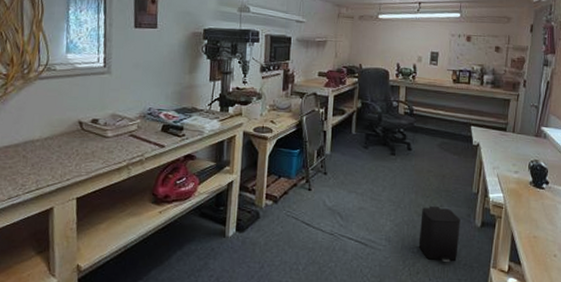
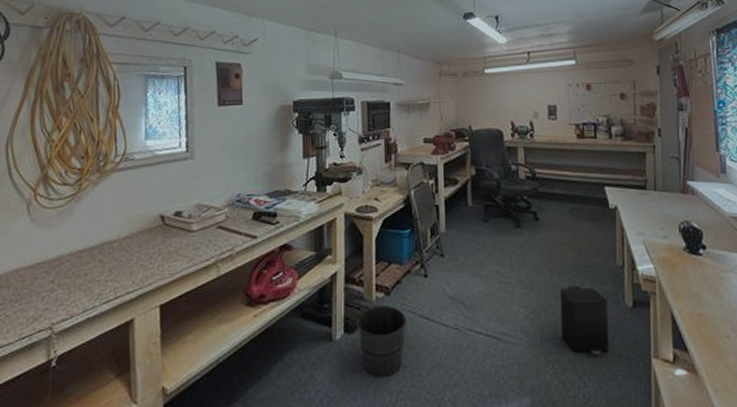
bucket: none [246,210,290,269] -> present [355,304,407,377]

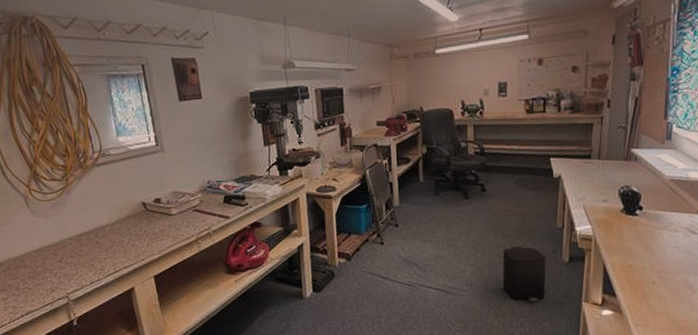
bucket: present [355,304,407,377] -> none [322,268,367,324]

